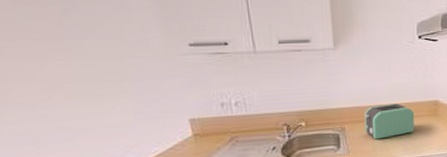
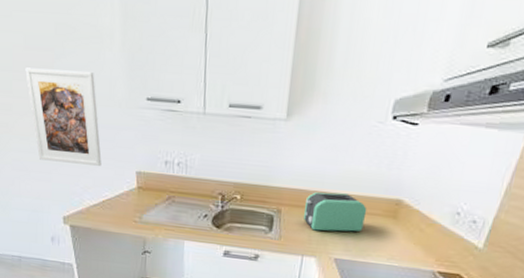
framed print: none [19,22,145,128] -> present [25,67,102,166]

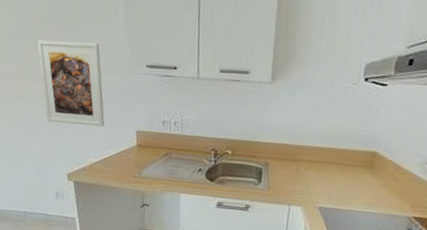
toaster: present [303,192,367,232] -> none [288,146,346,182]

